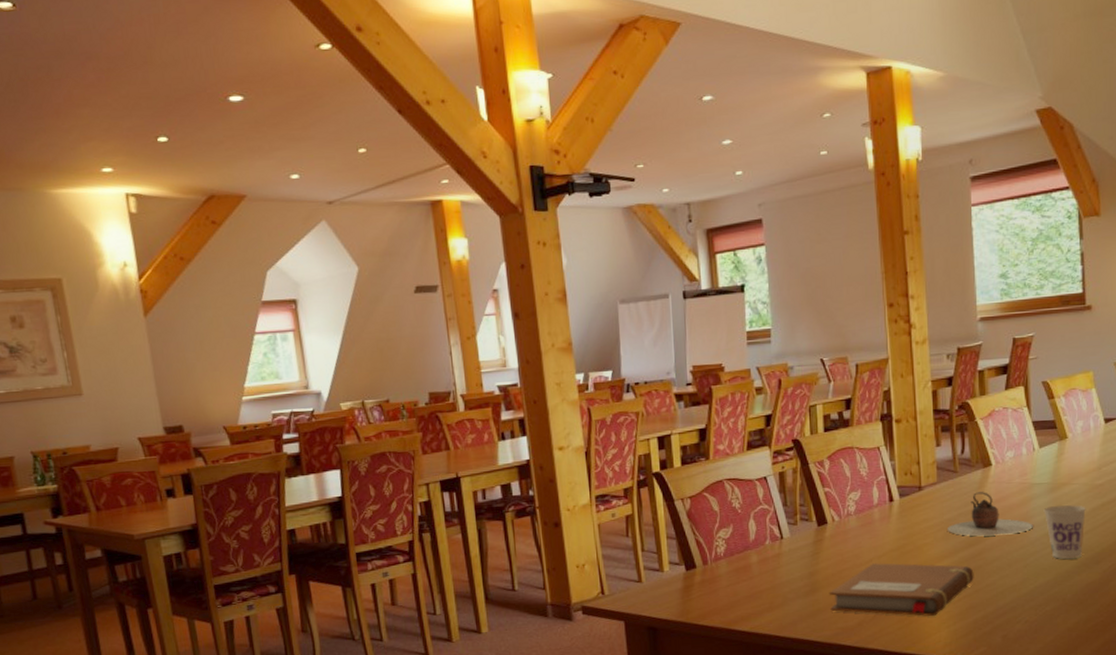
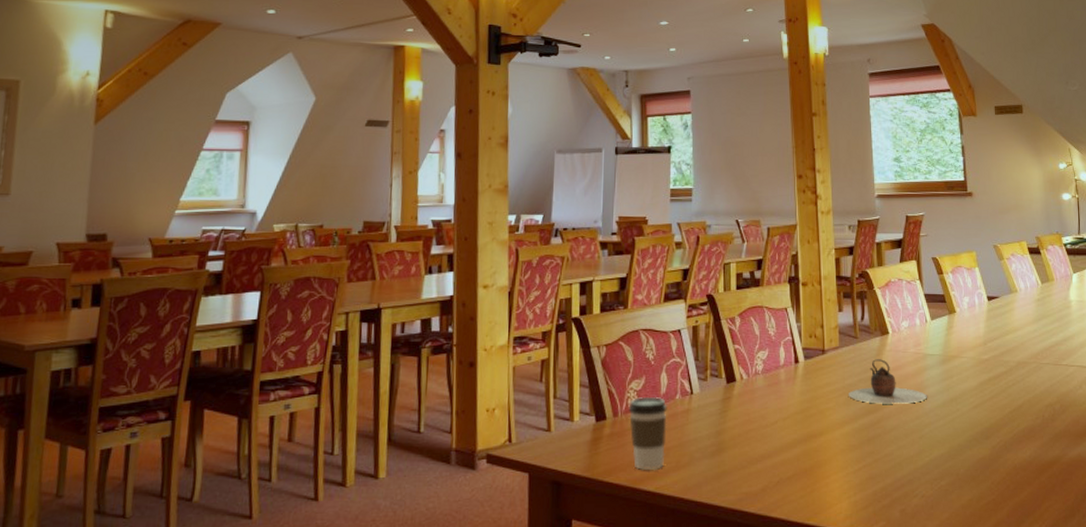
coffee cup: none [718,543,758,613] -> present [628,396,667,470]
notebook: present [828,562,974,617] -> none [734,424,873,486]
cup: present [1043,505,1086,560] -> none [936,378,975,433]

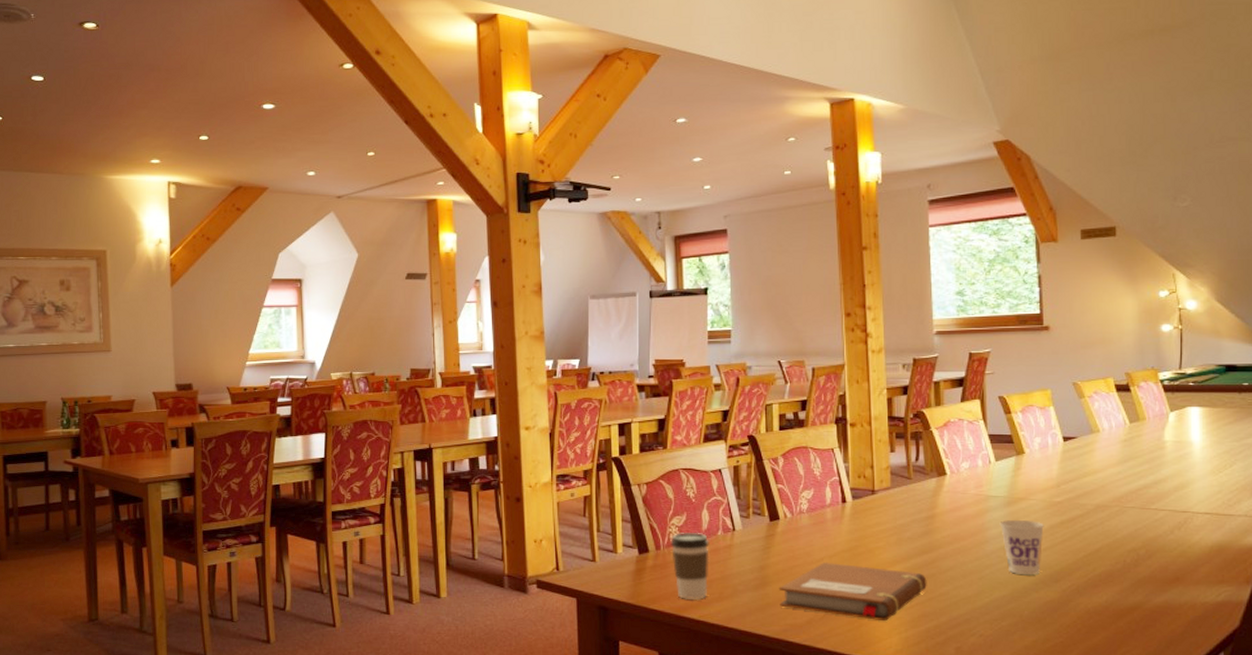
notebook: none [734,424,873,486] -> present [778,561,927,622]
teapot: present [849,359,927,404] -> none [901,500,989,545]
cup: none [936,378,975,433] -> present [999,520,1044,576]

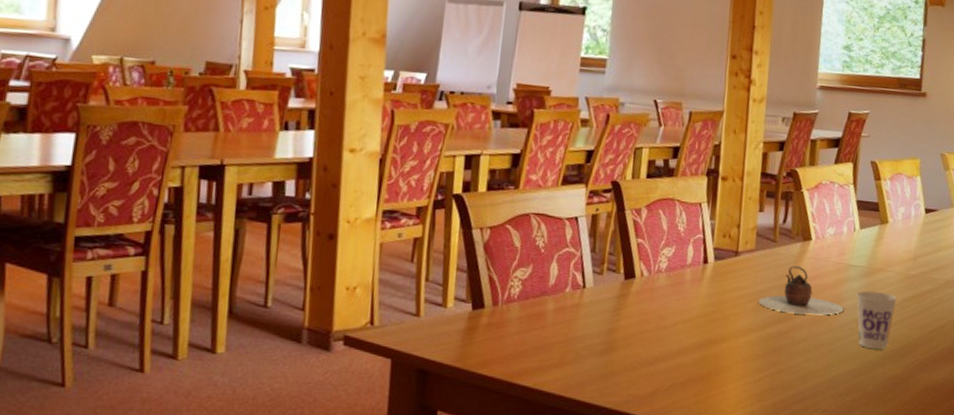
coffee cup: present [670,532,709,600] -> none [510,287,555,365]
notebook: present [778,561,927,622] -> none [624,327,779,394]
teapot: none [901,500,989,545] -> present [759,266,844,316]

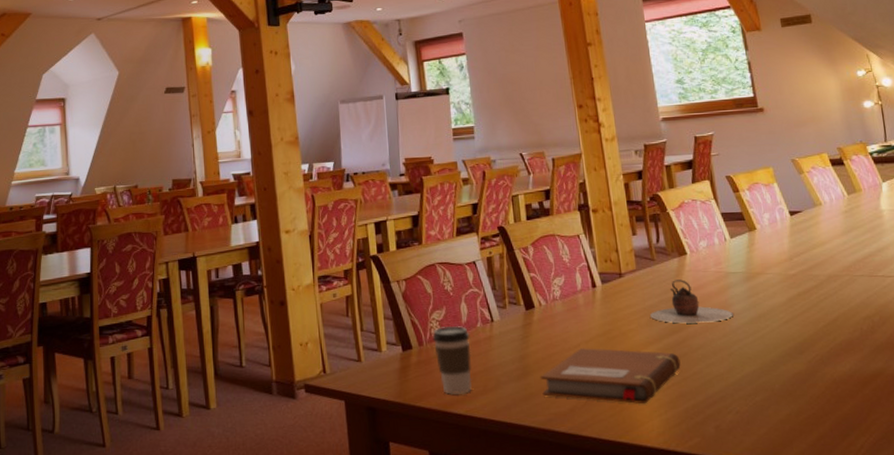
coffee cup: none [510,287,555,365] -> present [432,325,472,395]
notebook: none [624,327,779,394] -> present [540,347,681,405]
cup: present [856,291,897,350] -> none [741,294,785,349]

